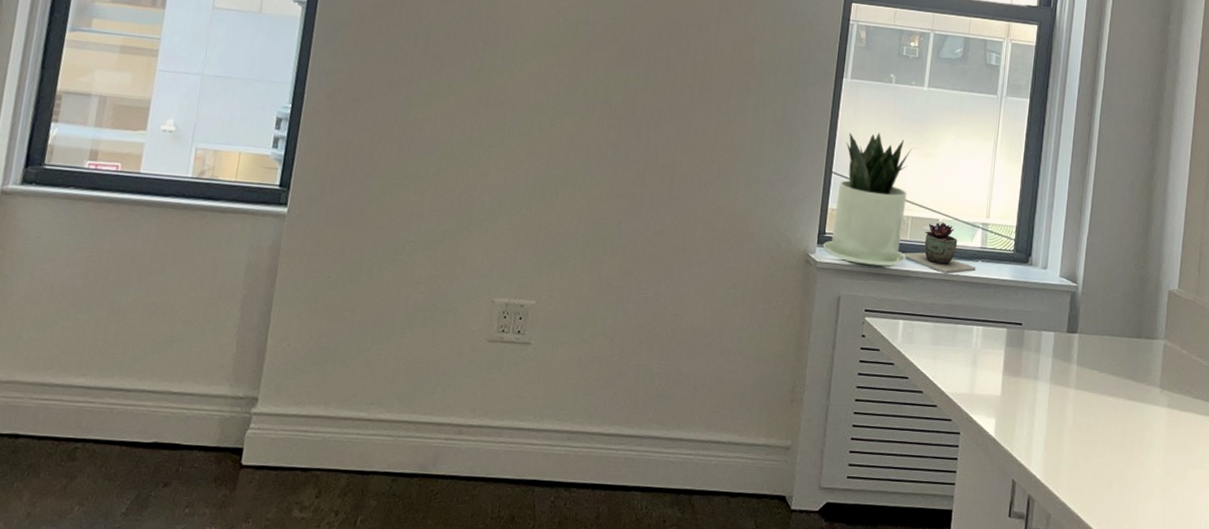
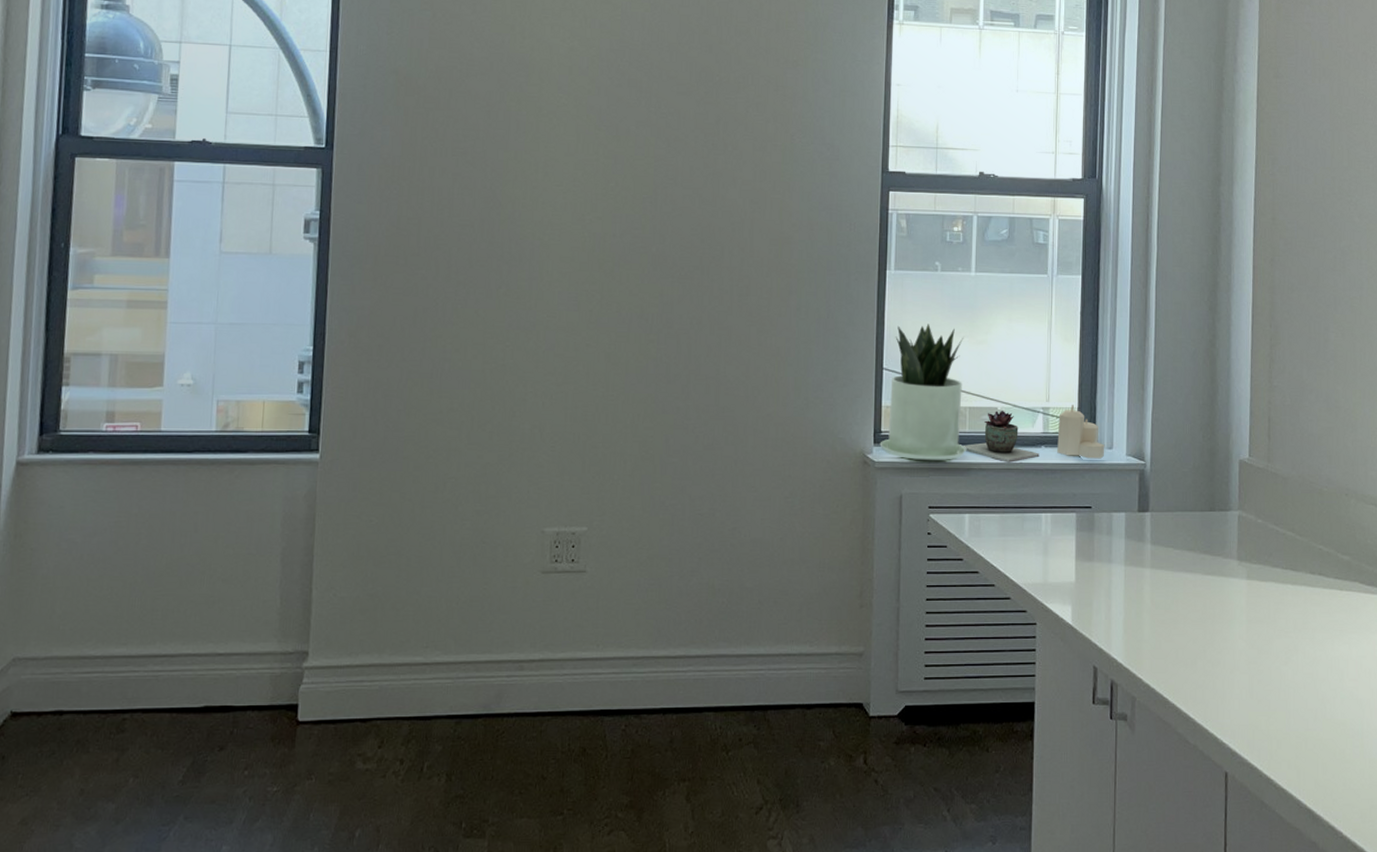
candle: none [993,223,1040,278] -> present [1057,405,1105,459]

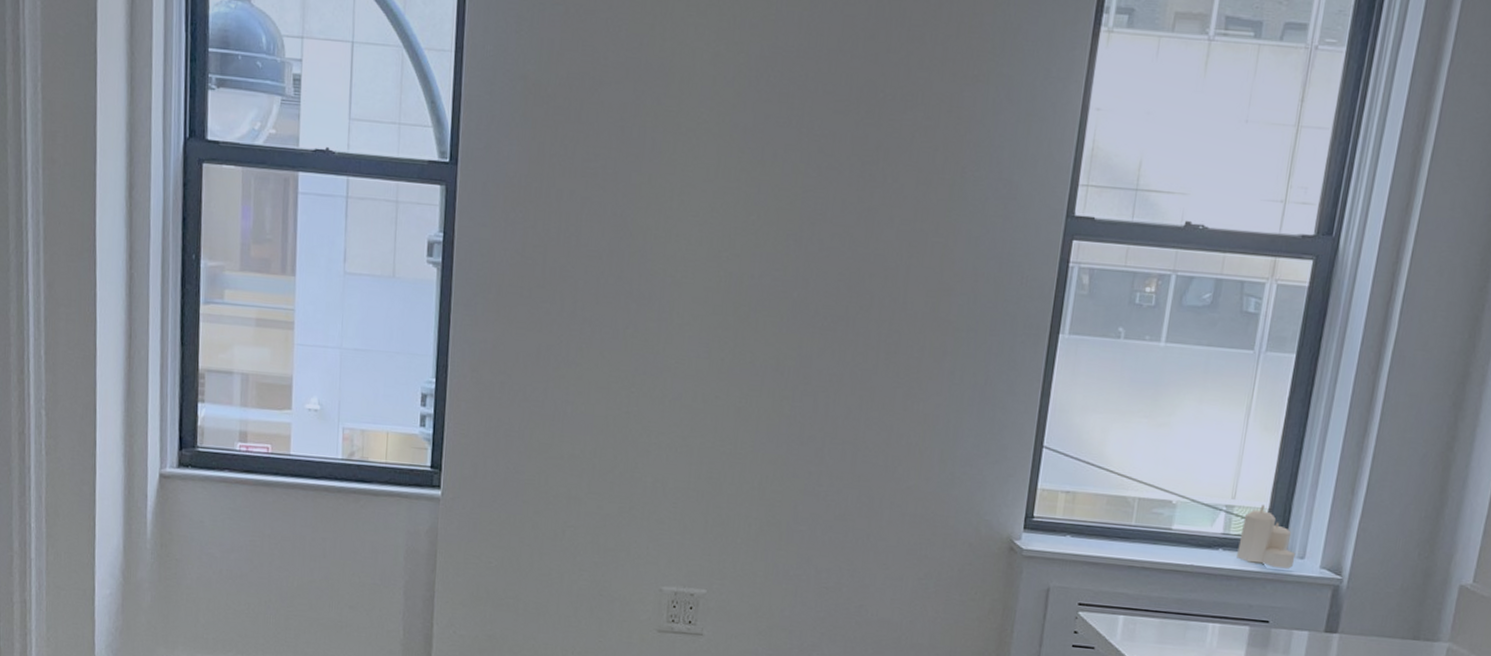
planter: present [879,324,967,461] -> none [1030,399,1143,555]
succulent plant: present [963,410,1040,463] -> none [1125,504,1216,564]

